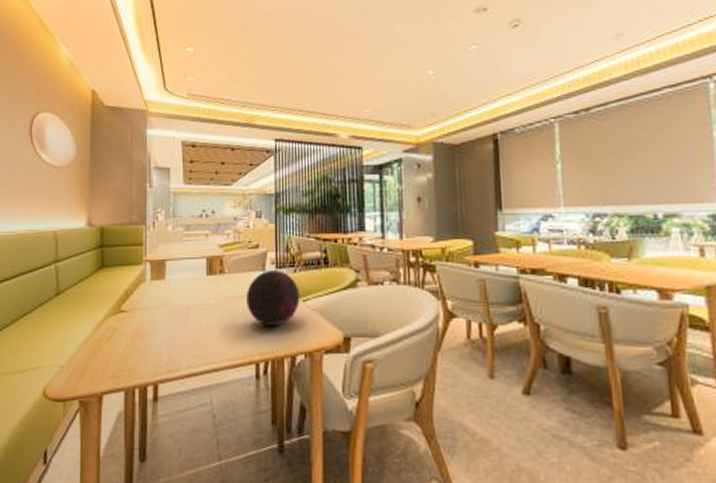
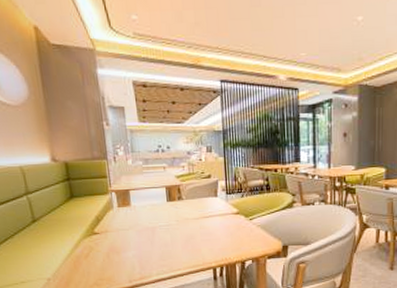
decorative orb: present [246,270,300,327] -> none [202,196,247,241]

